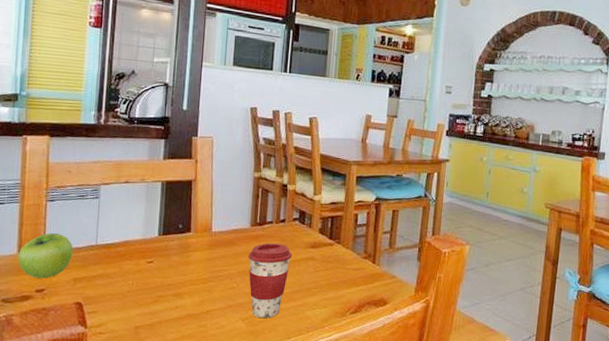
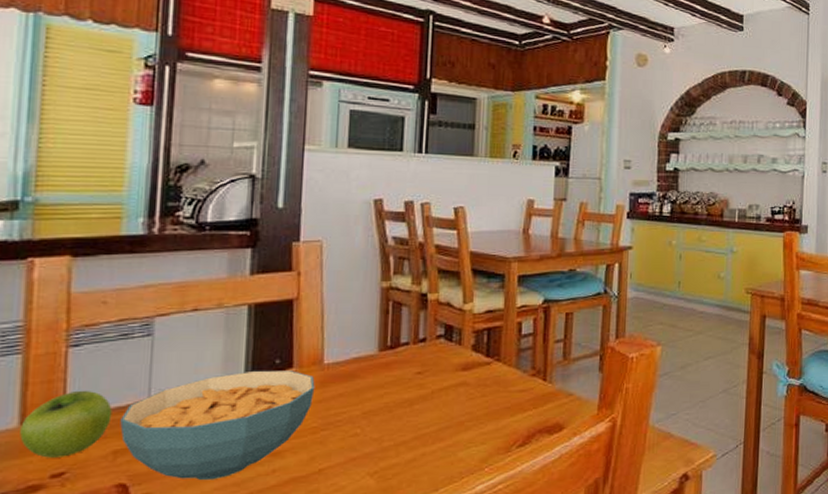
cereal bowl: none [78,231,206,308] -> present [120,370,315,481]
coffee cup: present [248,243,292,319] -> none [376,370,436,470]

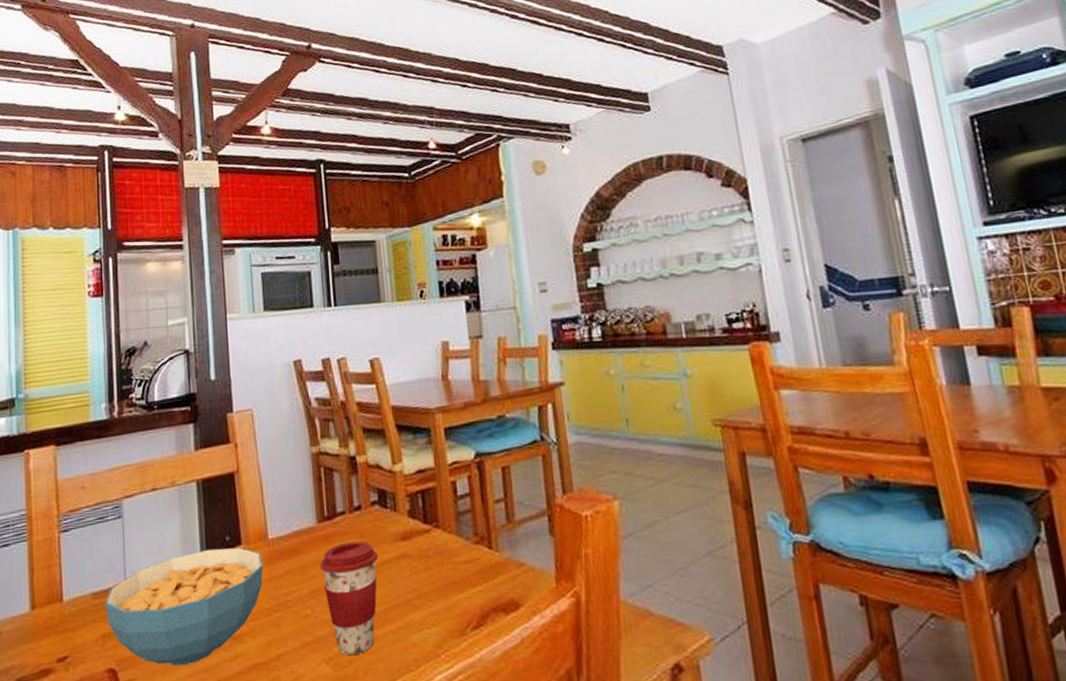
fruit: present [20,390,112,458] -> none [31,574,98,642]
coffee cup: none [376,370,436,470] -> present [320,541,378,656]

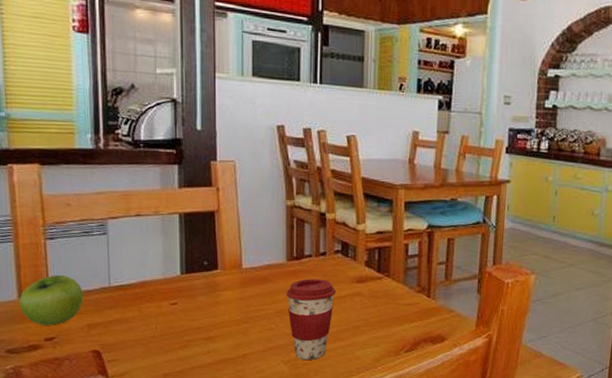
fruit: none [31,574,98,642] -> present [19,274,84,326]
cereal bowl: present [105,547,264,667] -> none [90,269,236,355]

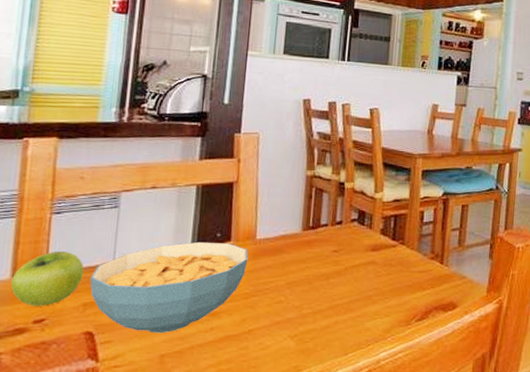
cereal bowl: none [90,269,236,355] -> present [90,241,249,334]
coffee cup: present [286,279,336,361] -> none [299,248,350,334]

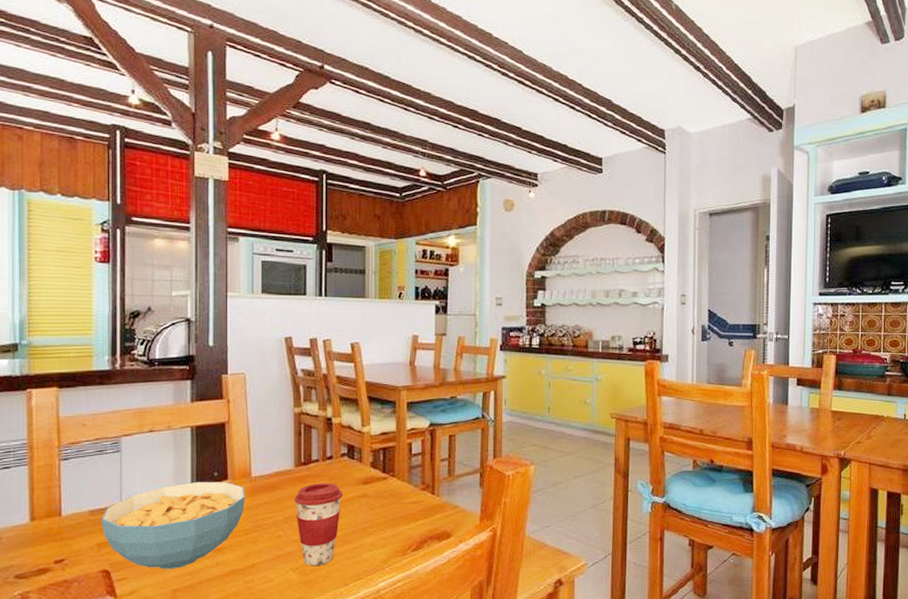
fruit: present [11,250,84,306] -> none [31,494,95,548]
coffee cup: none [299,248,350,334] -> present [294,483,342,567]

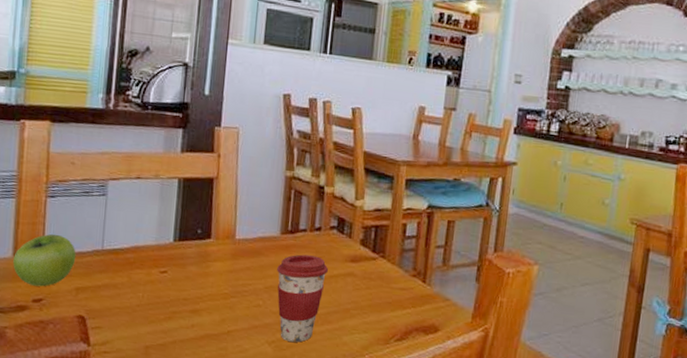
fruit: none [31,494,95,548] -> present [13,233,76,287]
cereal bowl: present [101,481,246,570] -> none [81,236,228,325]

